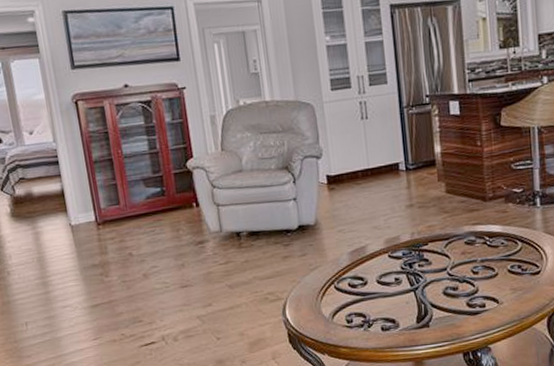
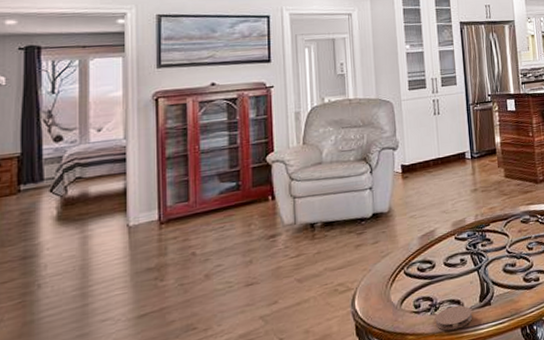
coaster: none [368,324,409,348] -> present [435,305,473,331]

